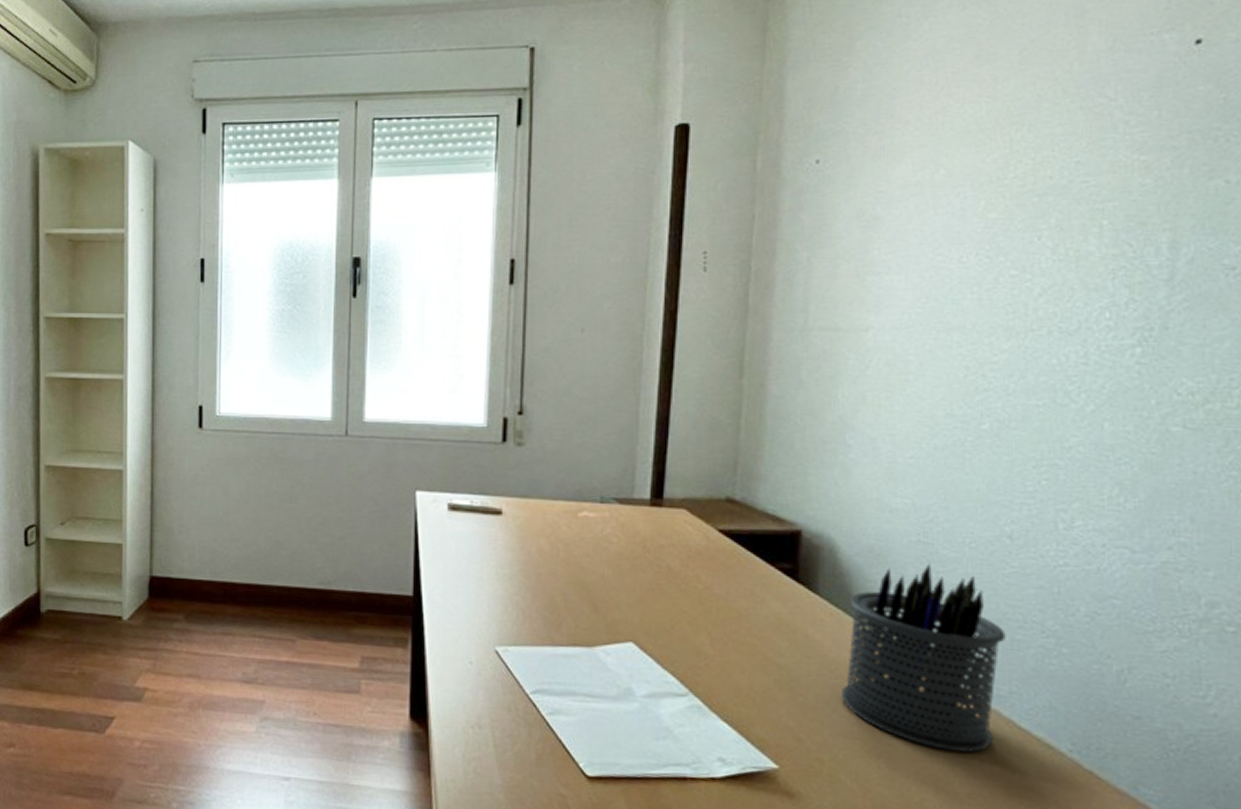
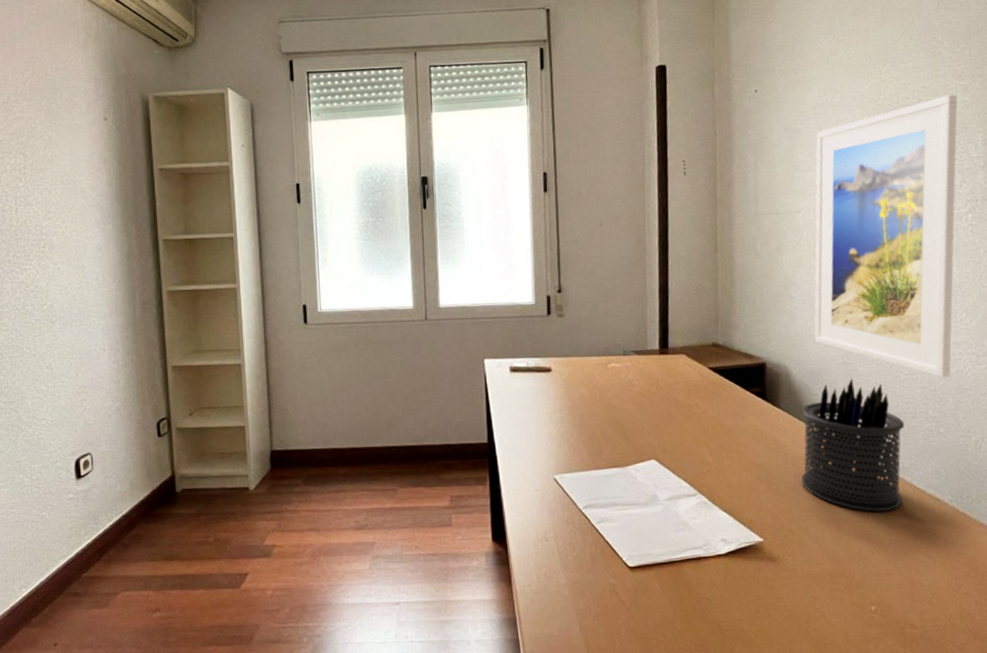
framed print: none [878,174,1132,577] -> present [814,94,958,378]

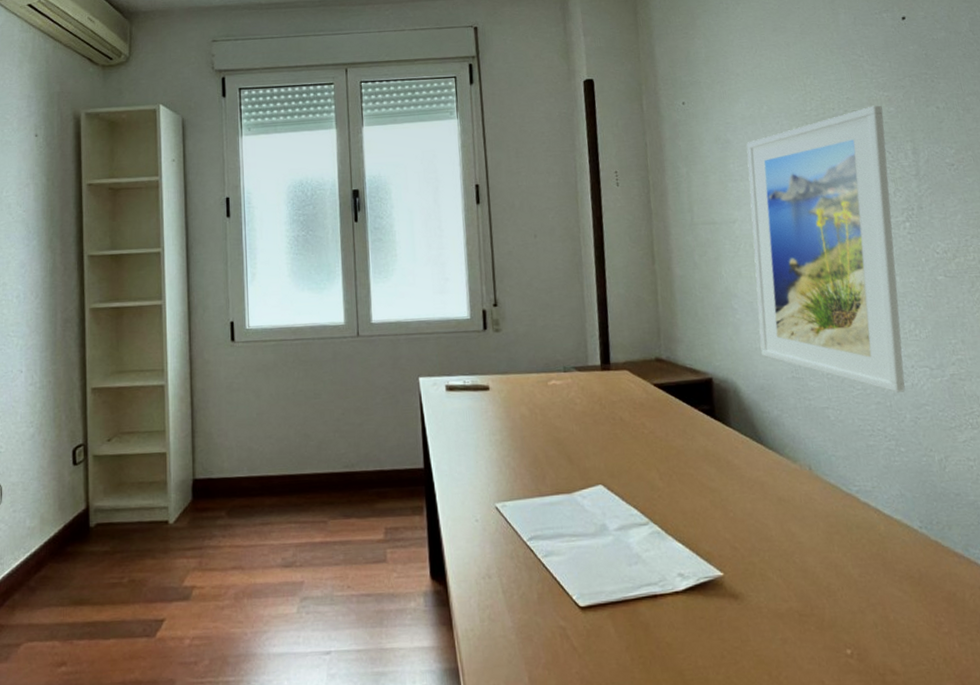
pen holder: present [801,378,905,512] -> none [753,394,869,541]

